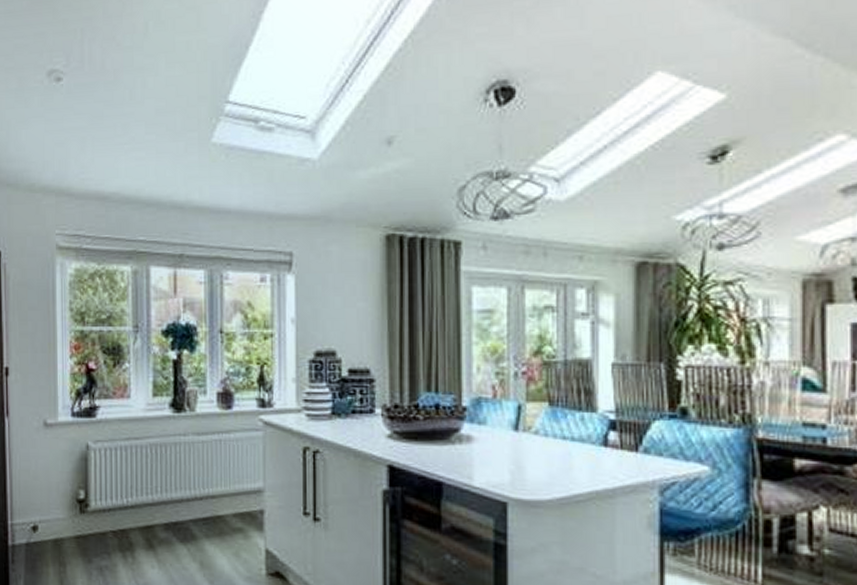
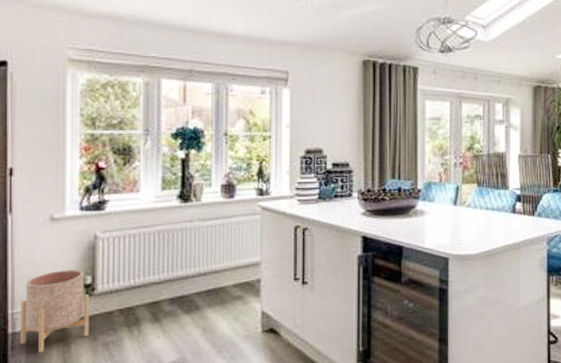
planter: none [19,481,84,571] -> present [20,269,90,353]

